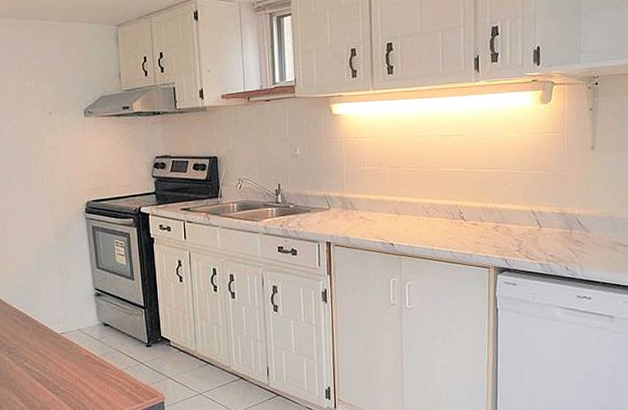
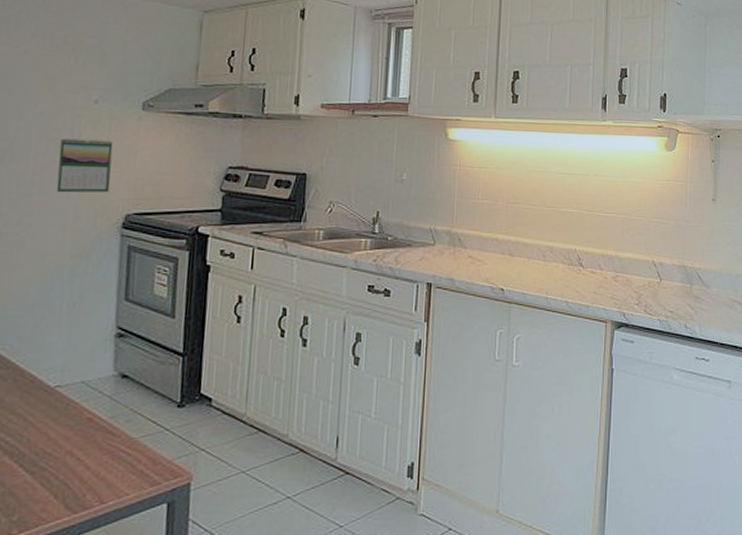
calendar: none [31,143,72,189] -> present [56,138,114,193]

